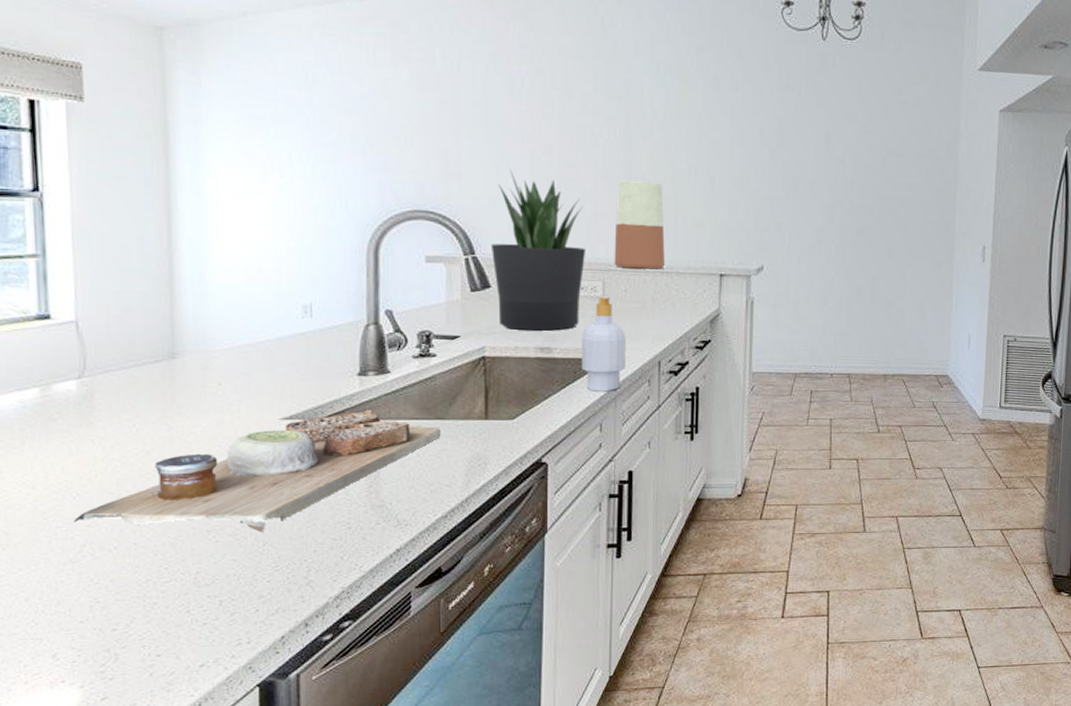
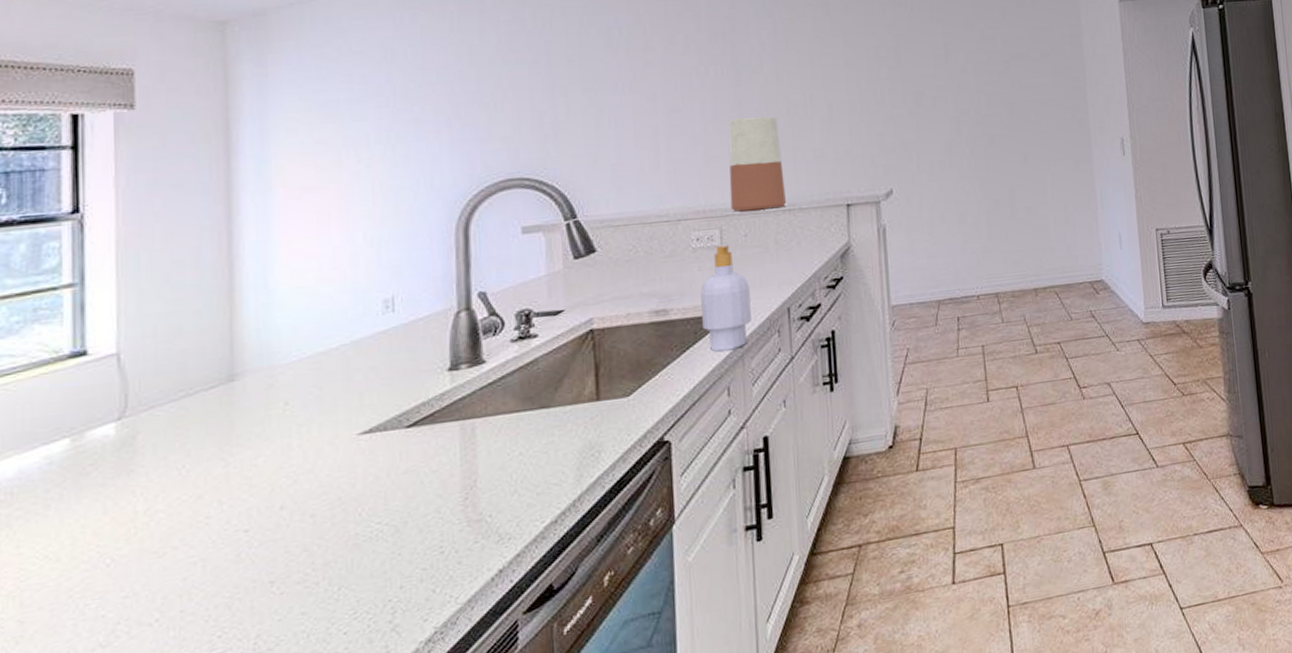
cutting board: present [73,409,441,532] -> none [105,408,546,597]
planter: present [490,170,586,331] -> none [593,123,700,295]

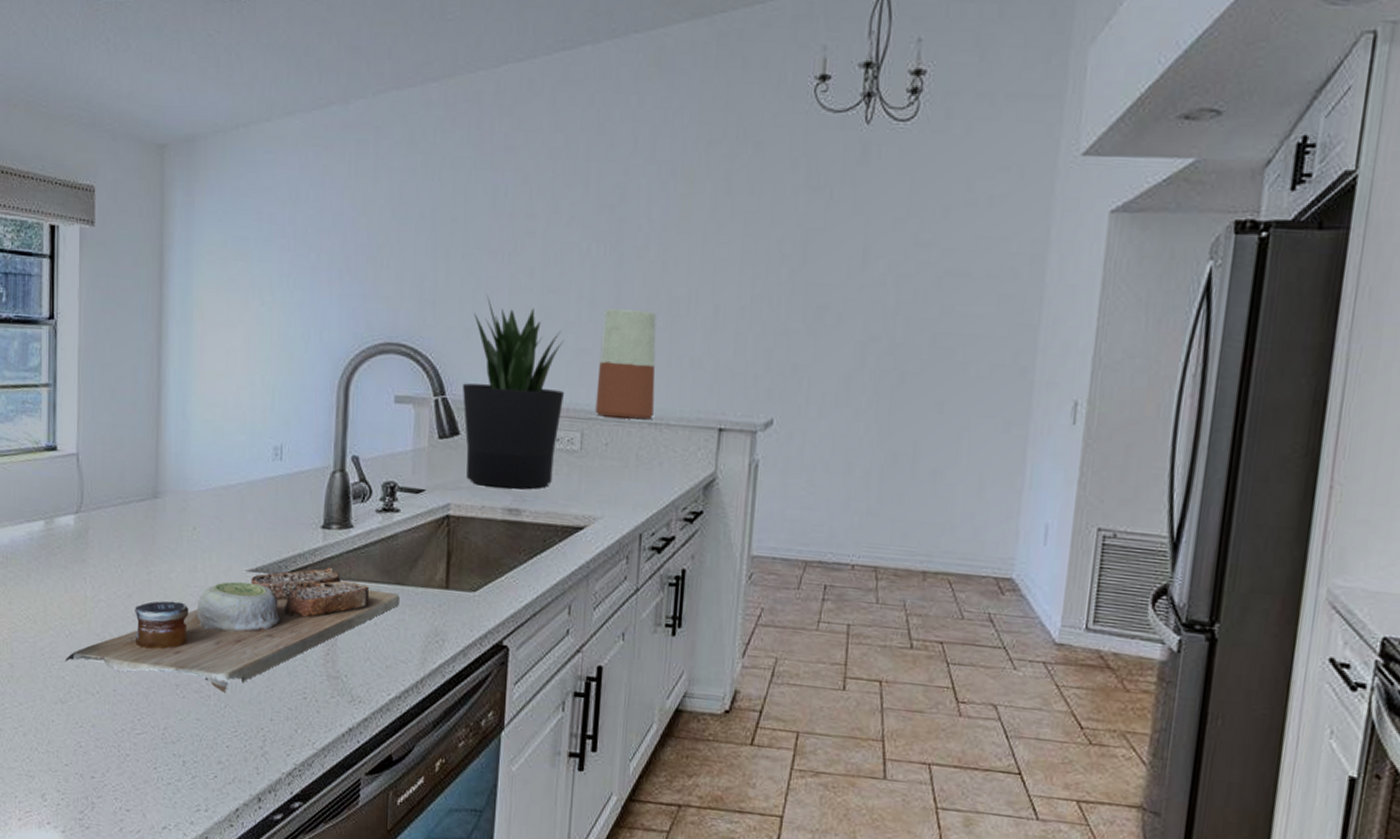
cutting board: none [105,408,546,597] -> present [64,567,400,692]
planter: none [593,123,700,295] -> present [462,296,565,489]
soap bottle: present [700,245,751,353] -> none [552,451,604,569]

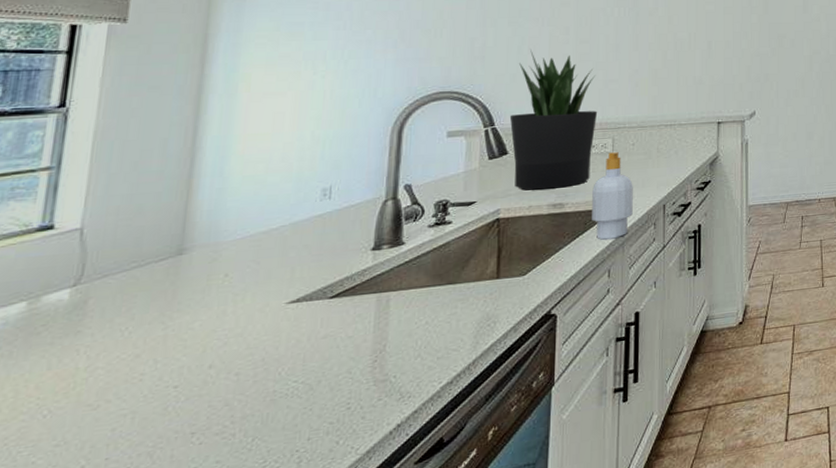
cutting board: present [64,567,400,692] -> none [38,282,452,445]
soap bottle: none [552,451,604,569] -> present [592,152,633,241]
vase: present [595,309,657,420] -> none [623,50,668,125]

